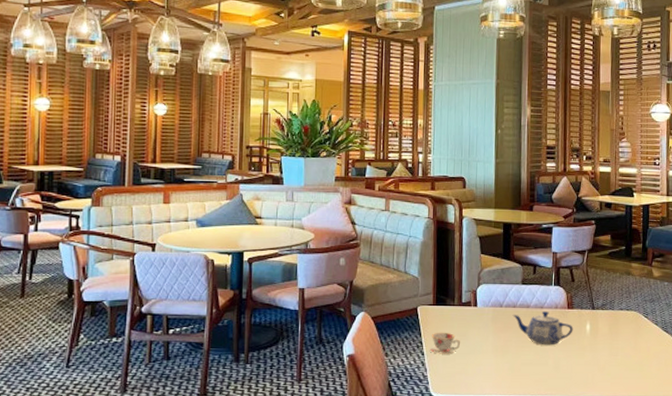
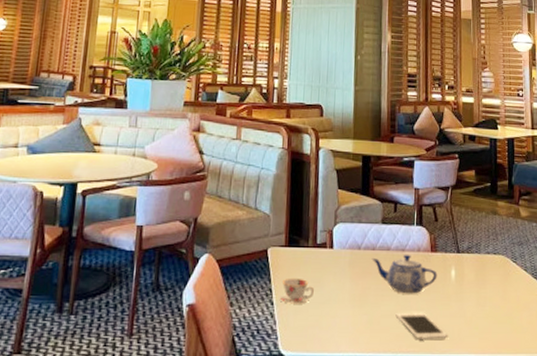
cell phone: none [534,361,582,384] -> present [395,312,448,339]

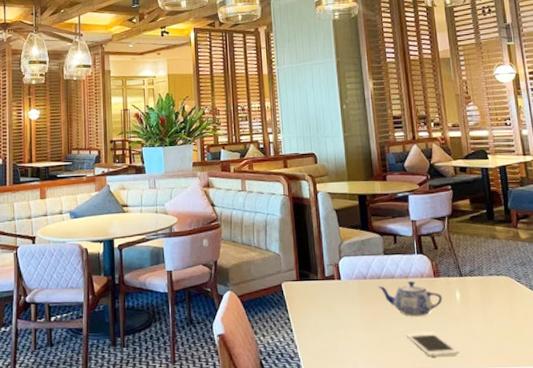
teacup: present [280,277,314,304] -> none [298,307,328,330]

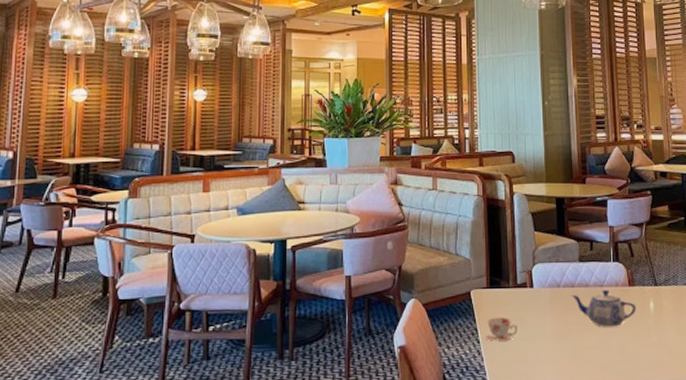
teacup: none [298,307,328,330] -> present [486,317,517,342]
cell phone: present [406,332,459,356] -> none [598,343,650,369]

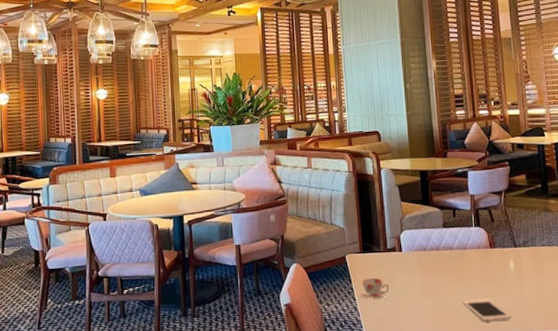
teapot: present [571,289,637,327] -> none [437,251,498,285]
cell phone: none [598,343,650,369] -> present [462,299,512,321]

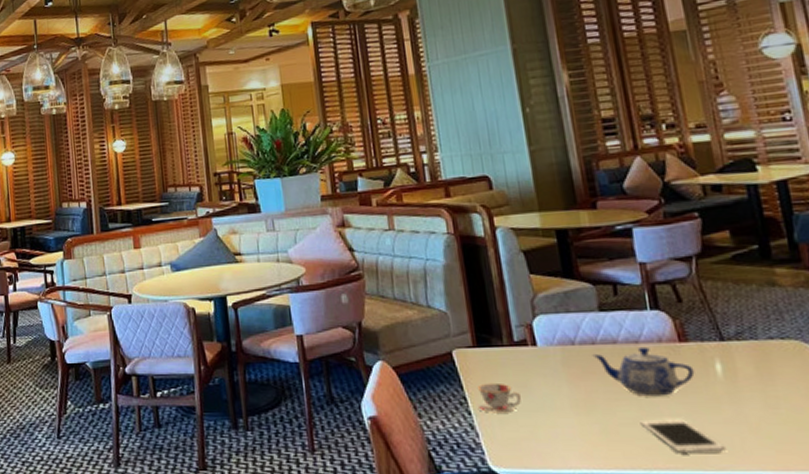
teapot: none [437,251,498,285] -> present [592,346,695,397]

